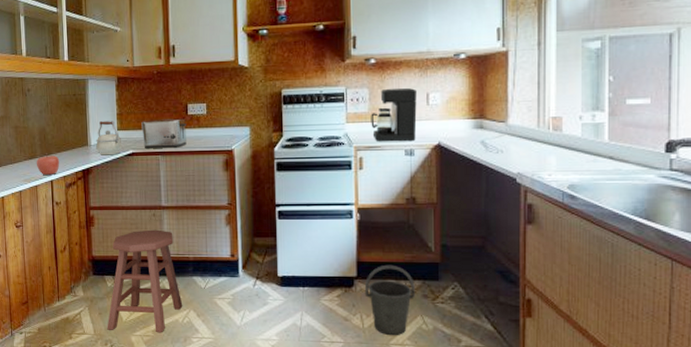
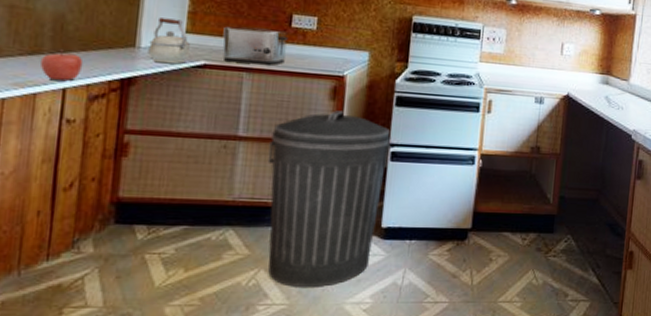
stool: present [107,229,183,332] -> none [126,165,251,300]
trash can: none [184,179,277,325] -> present [267,110,392,287]
bucket: present [364,264,415,335] -> none [477,216,530,292]
coffee maker: present [371,88,417,142] -> none [504,32,553,90]

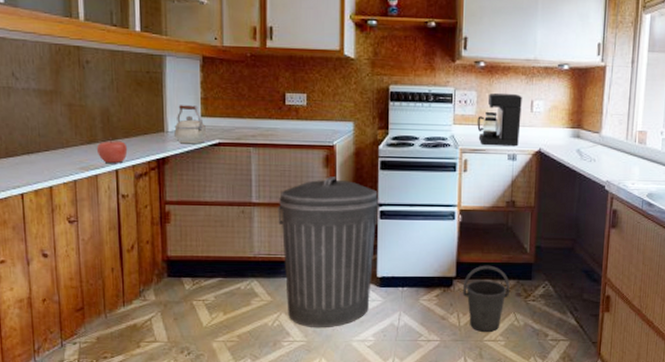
toaster: present [222,25,289,67] -> none [231,107,284,141]
bucket: none [477,216,530,292] -> present [462,265,510,332]
coffee maker: none [504,32,553,90] -> present [477,92,522,147]

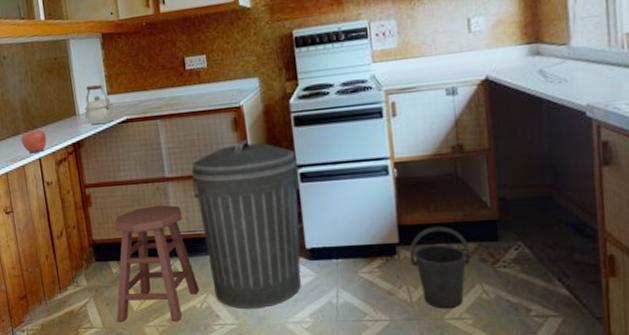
stool: none [183,227,273,337] -> present [113,204,200,322]
coffee maker: present [477,92,522,147] -> none [401,14,458,83]

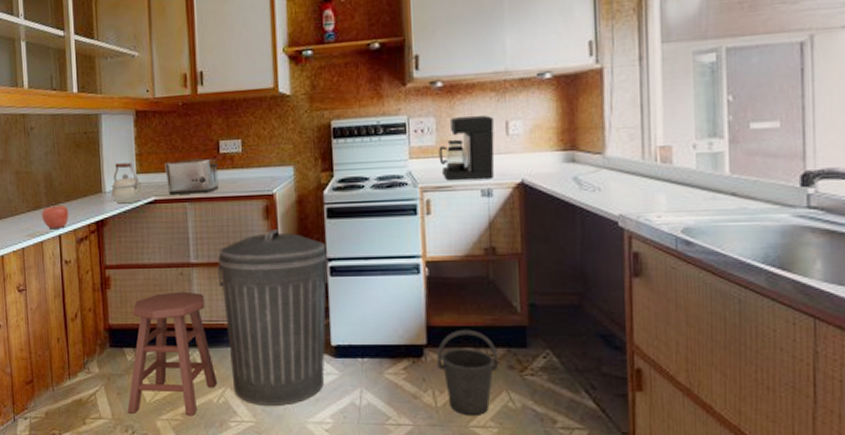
toaster: none [134,74,188,114] -> present [165,158,220,196]
coffee maker: none [401,14,458,83] -> present [439,116,495,182]

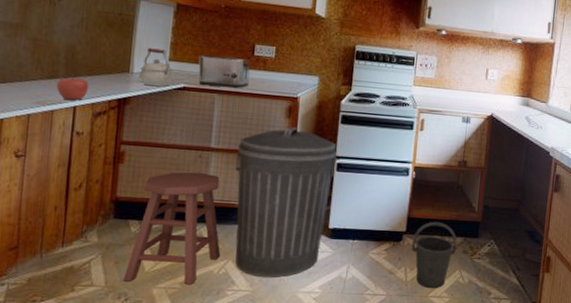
coffee maker: present [439,116,495,182] -> none [435,59,478,111]

